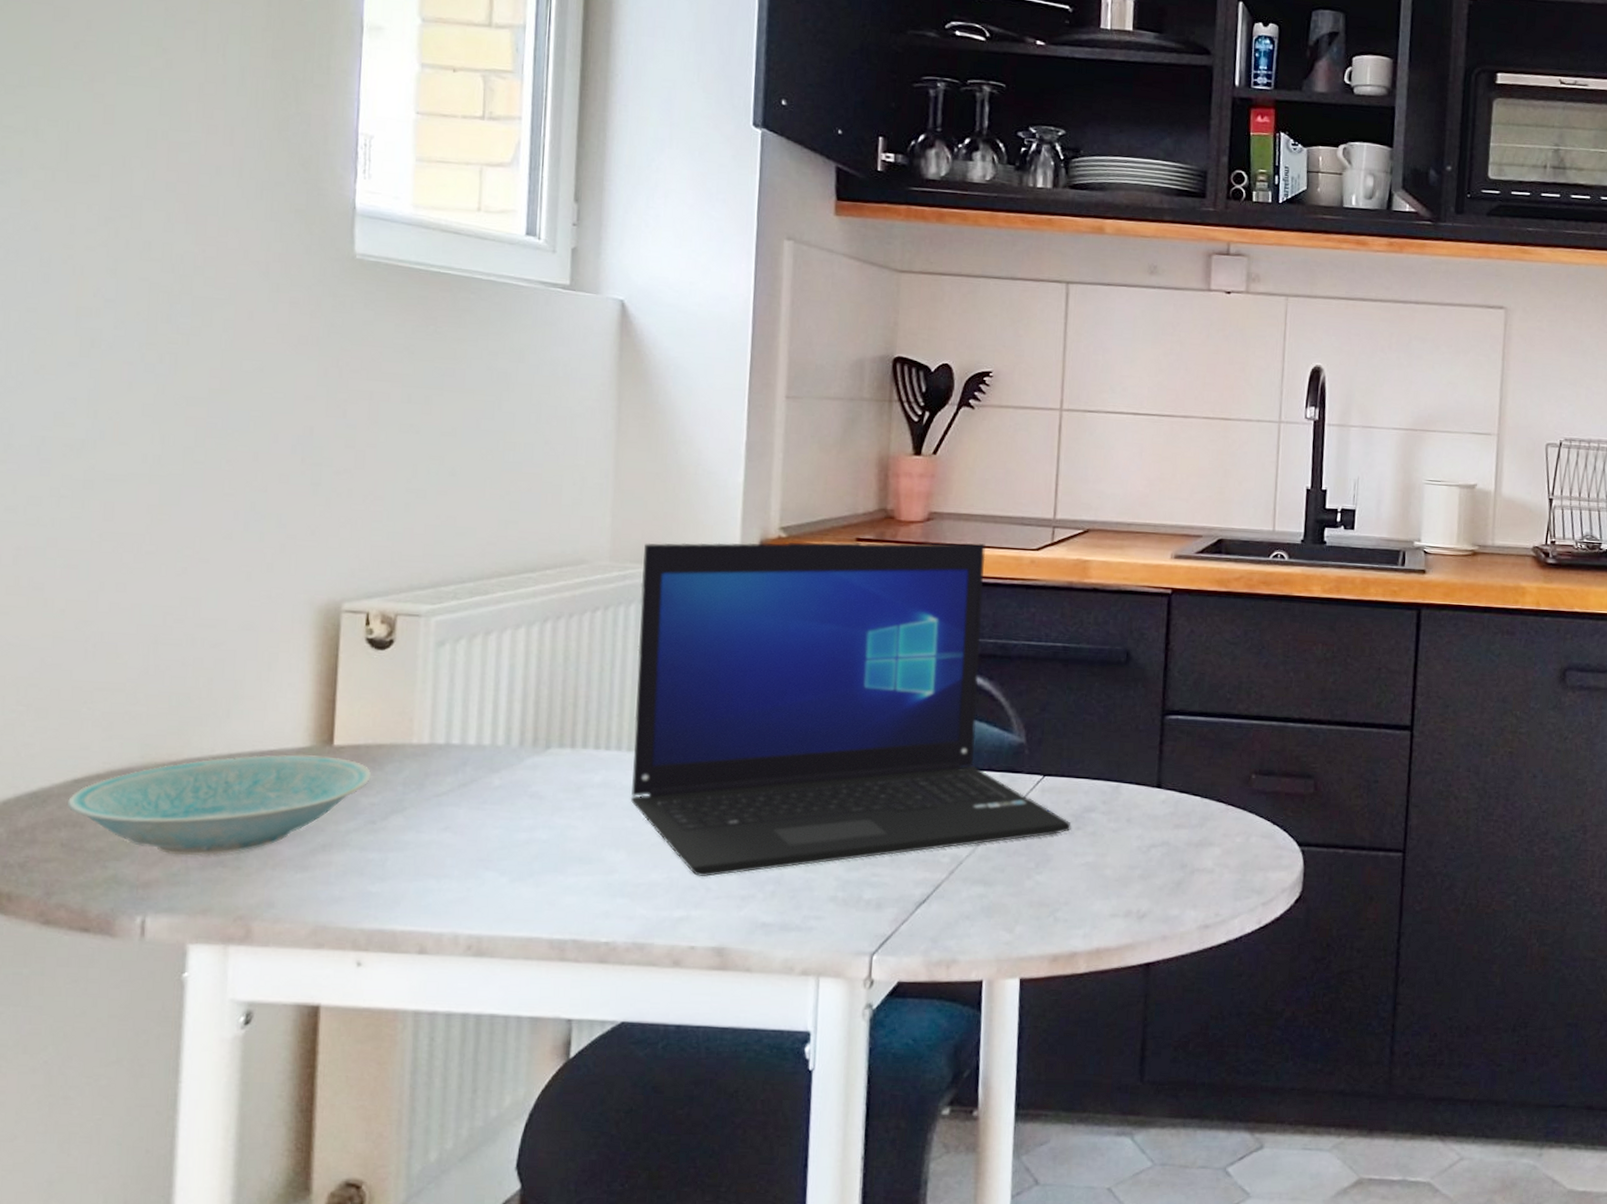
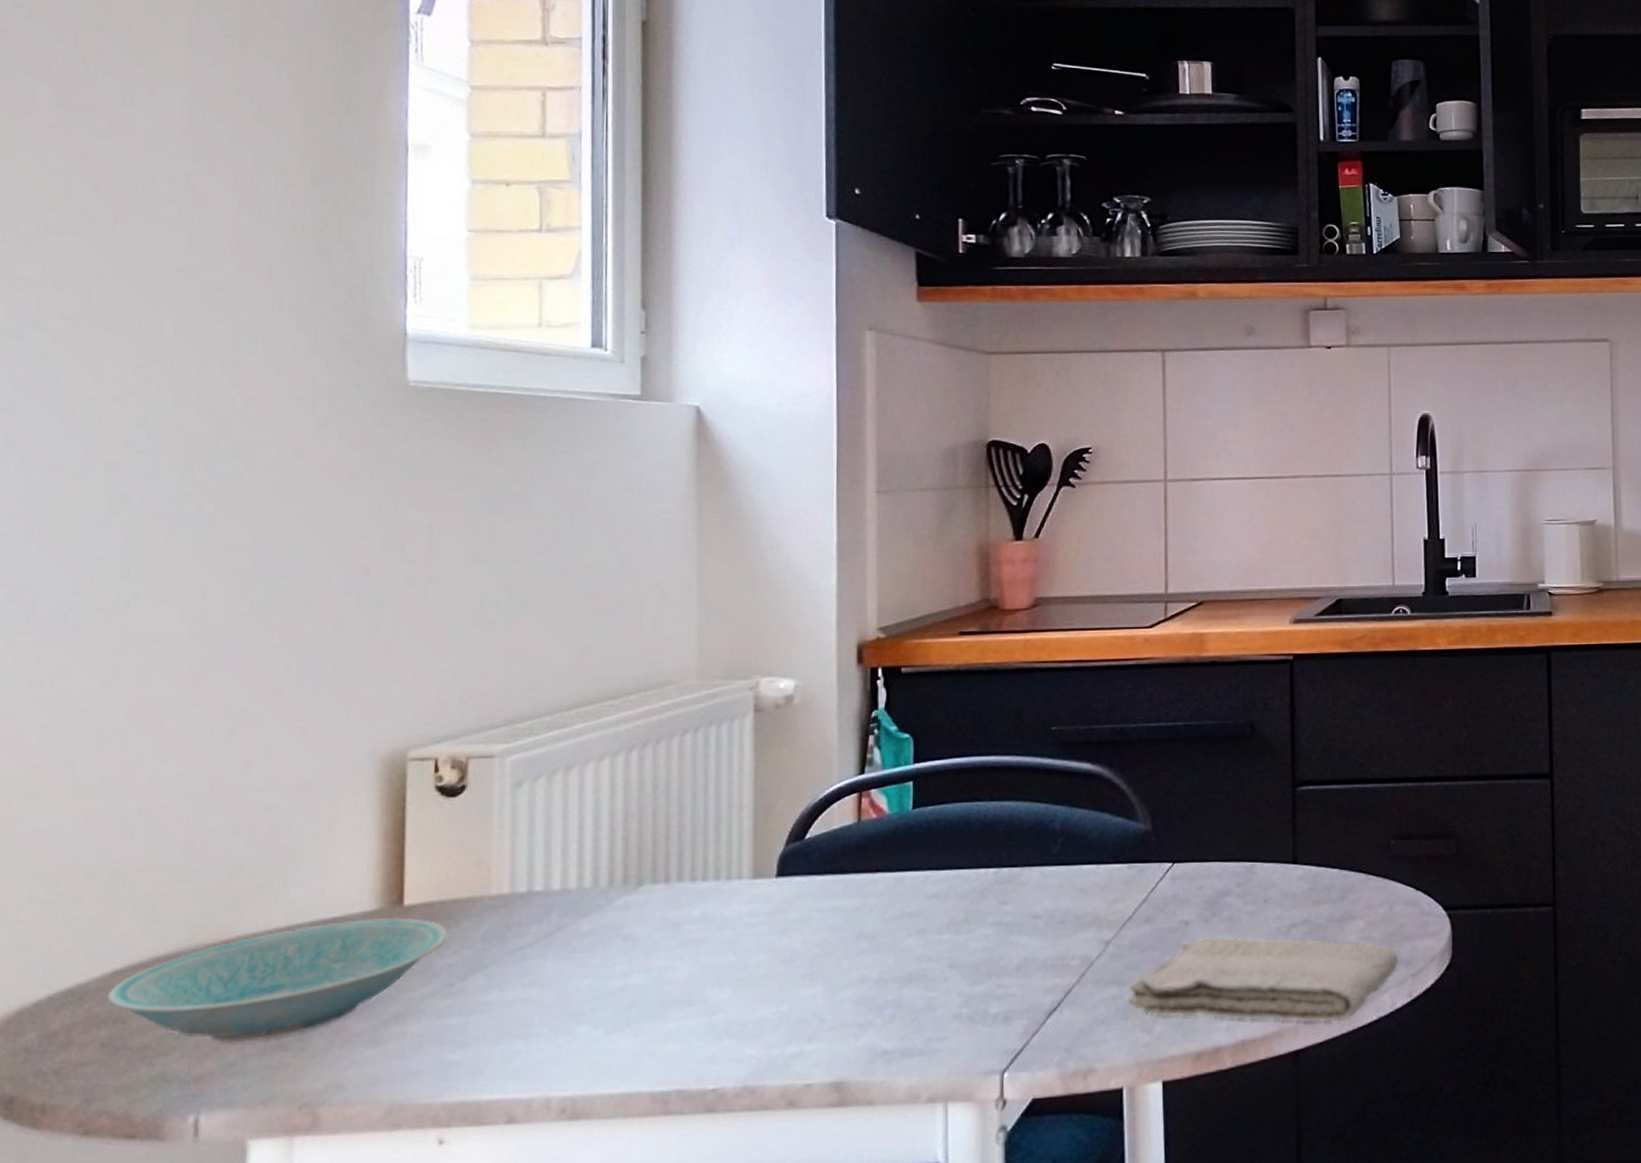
laptop: present [631,541,1071,877] -> none [732,626,1206,1008]
washcloth: none [993,848,1251,940] -> present [1129,936,1398,1023]

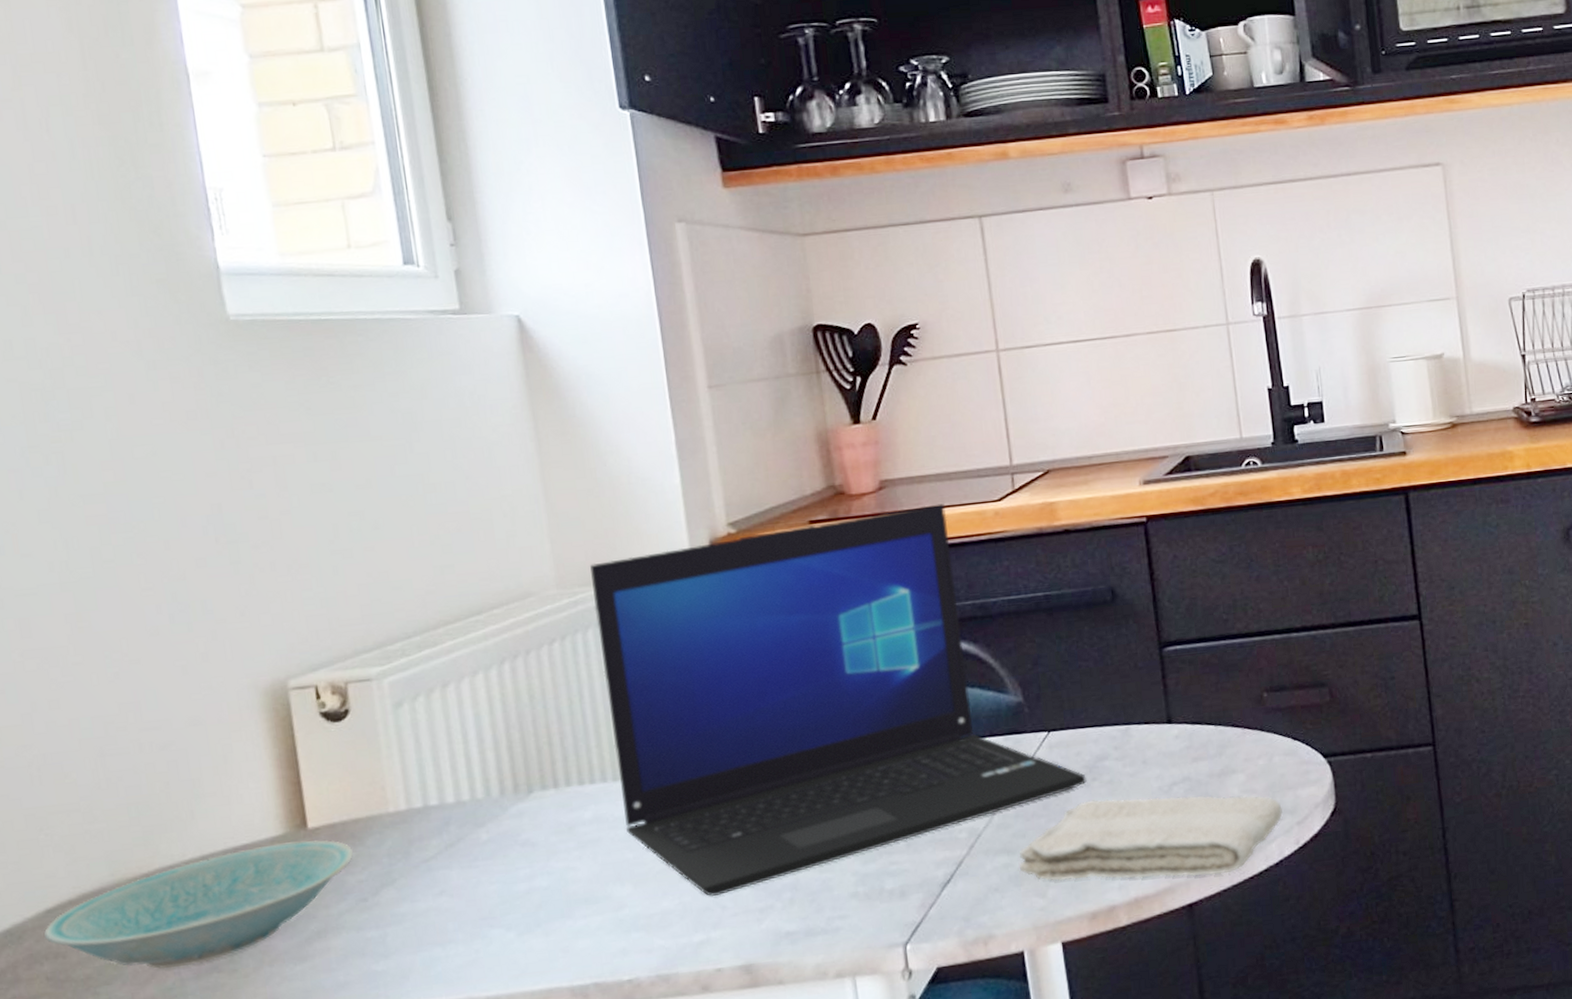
laptop: none [732,626,1206,1008] -> present [590,503,1087,897]

